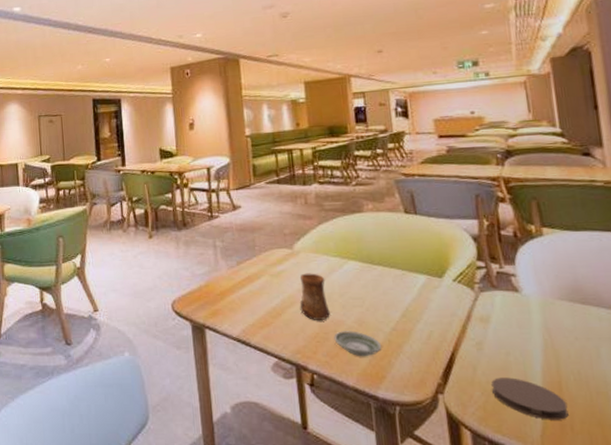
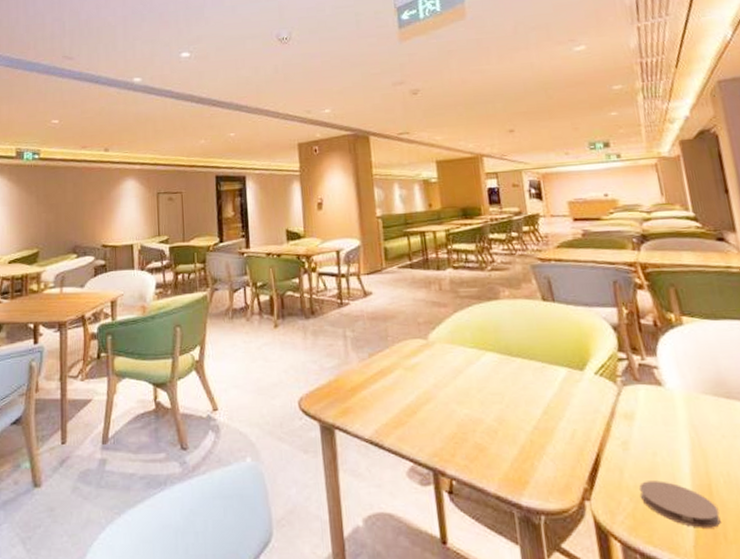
cup: present [299,273,330,320] -> none [435,366,468,419]
saucer: present [334,331,382,357] -> none [473,430,524,460]

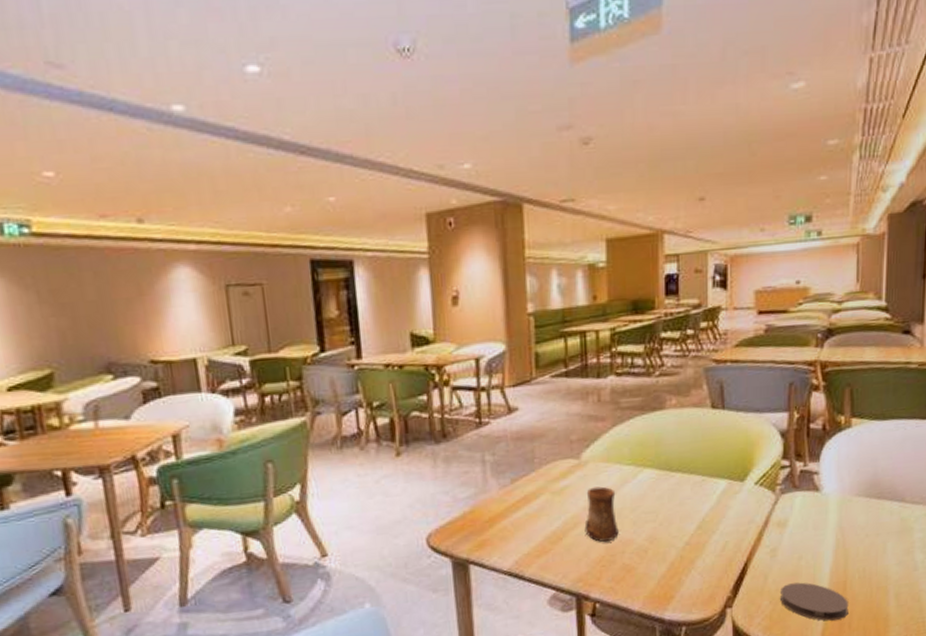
cup: none [435,366,468,419] -> present [584,486,619,542]

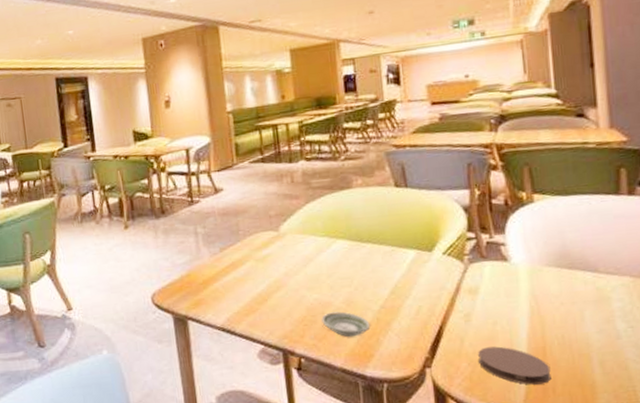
cup: present [584,486,619,542] -> none [286,255,318,304]
saucer: none [621,549,673,578] -> present [321,311,371,337]

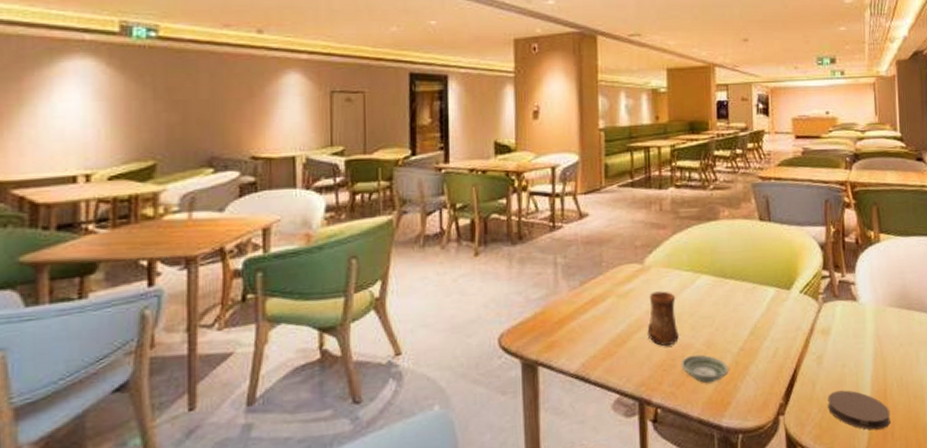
cup: none [286,255,318,304] -> present [647,291,679,346]

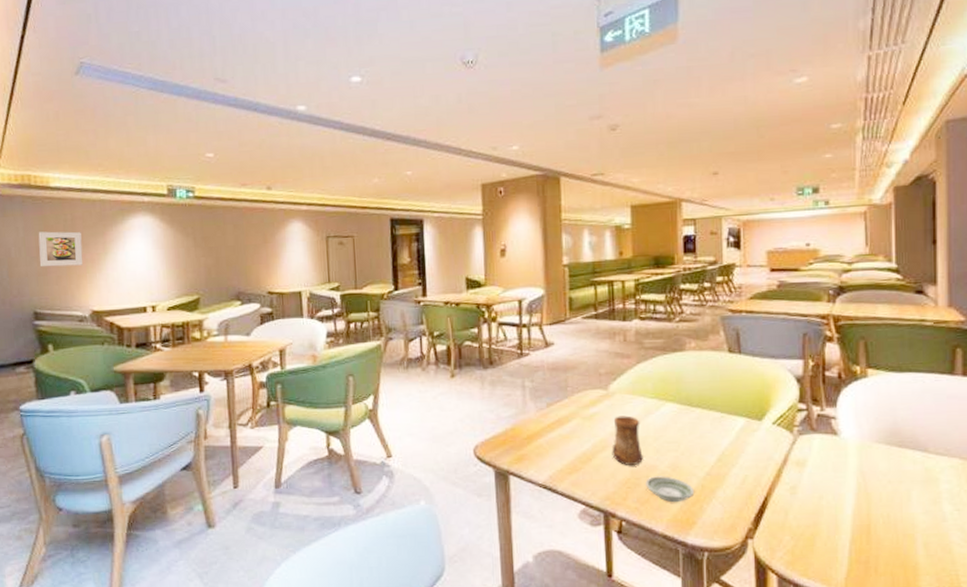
coaster: present [828,390,891,430] -> none [802,521,874,563]

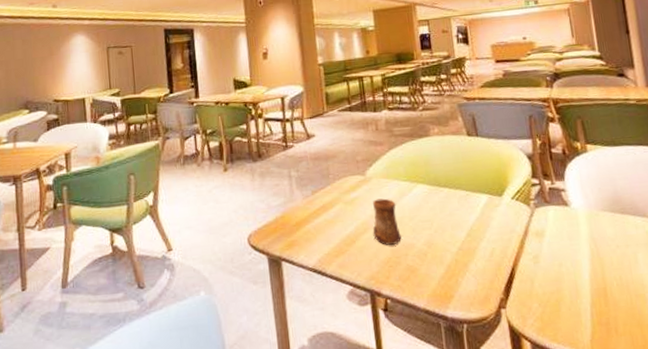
saucer: present [645,476,695,503] -> none [405,253,450,279]

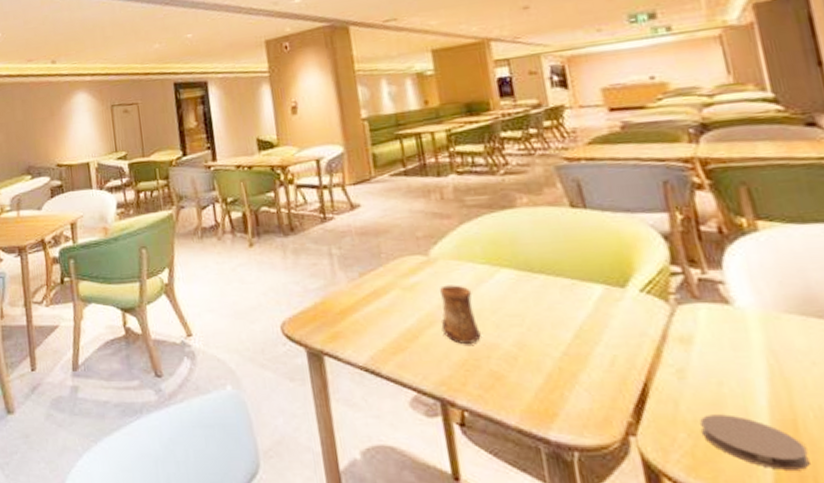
coaster: none [547,287,613,325] -> present [700,414,810,470]

